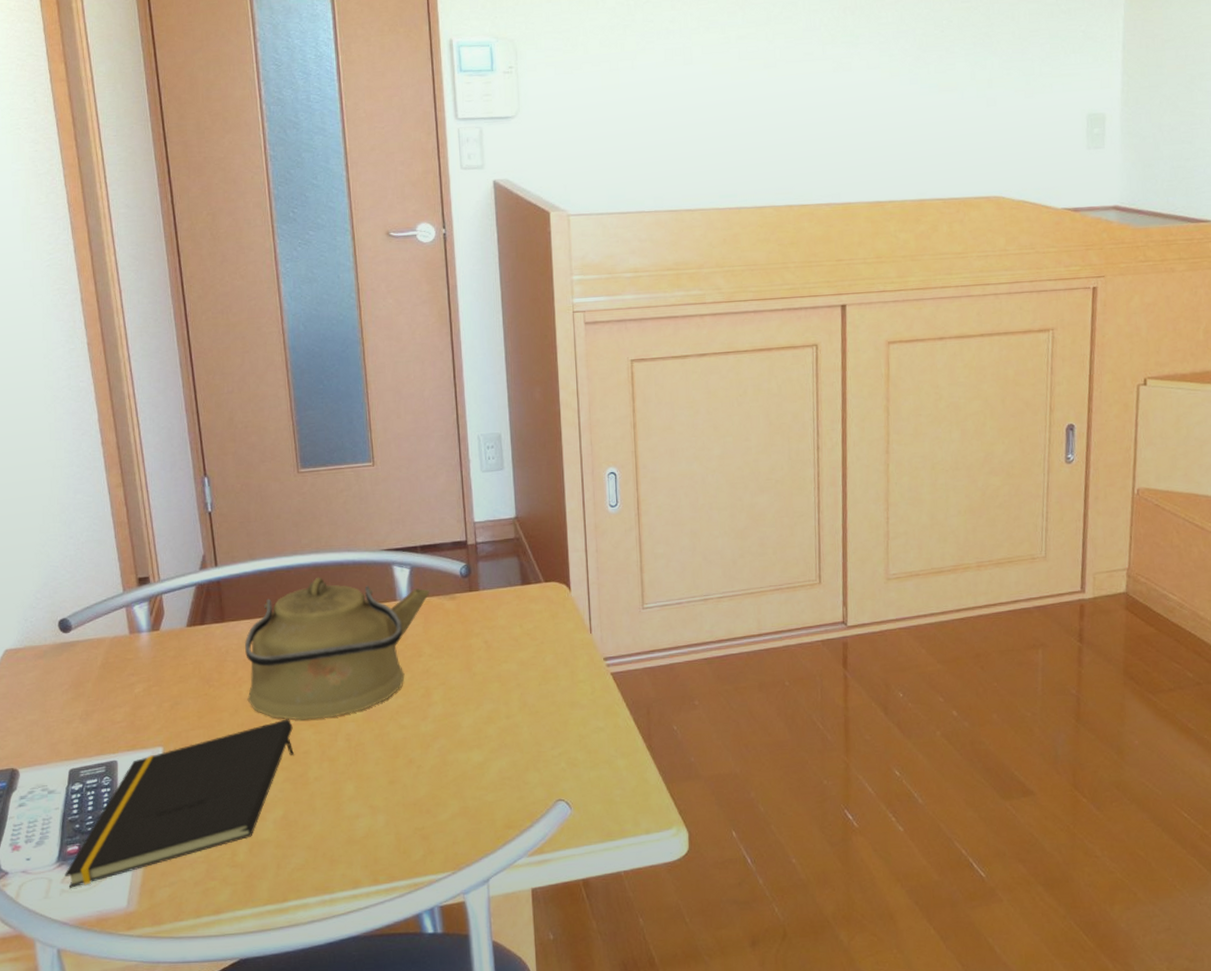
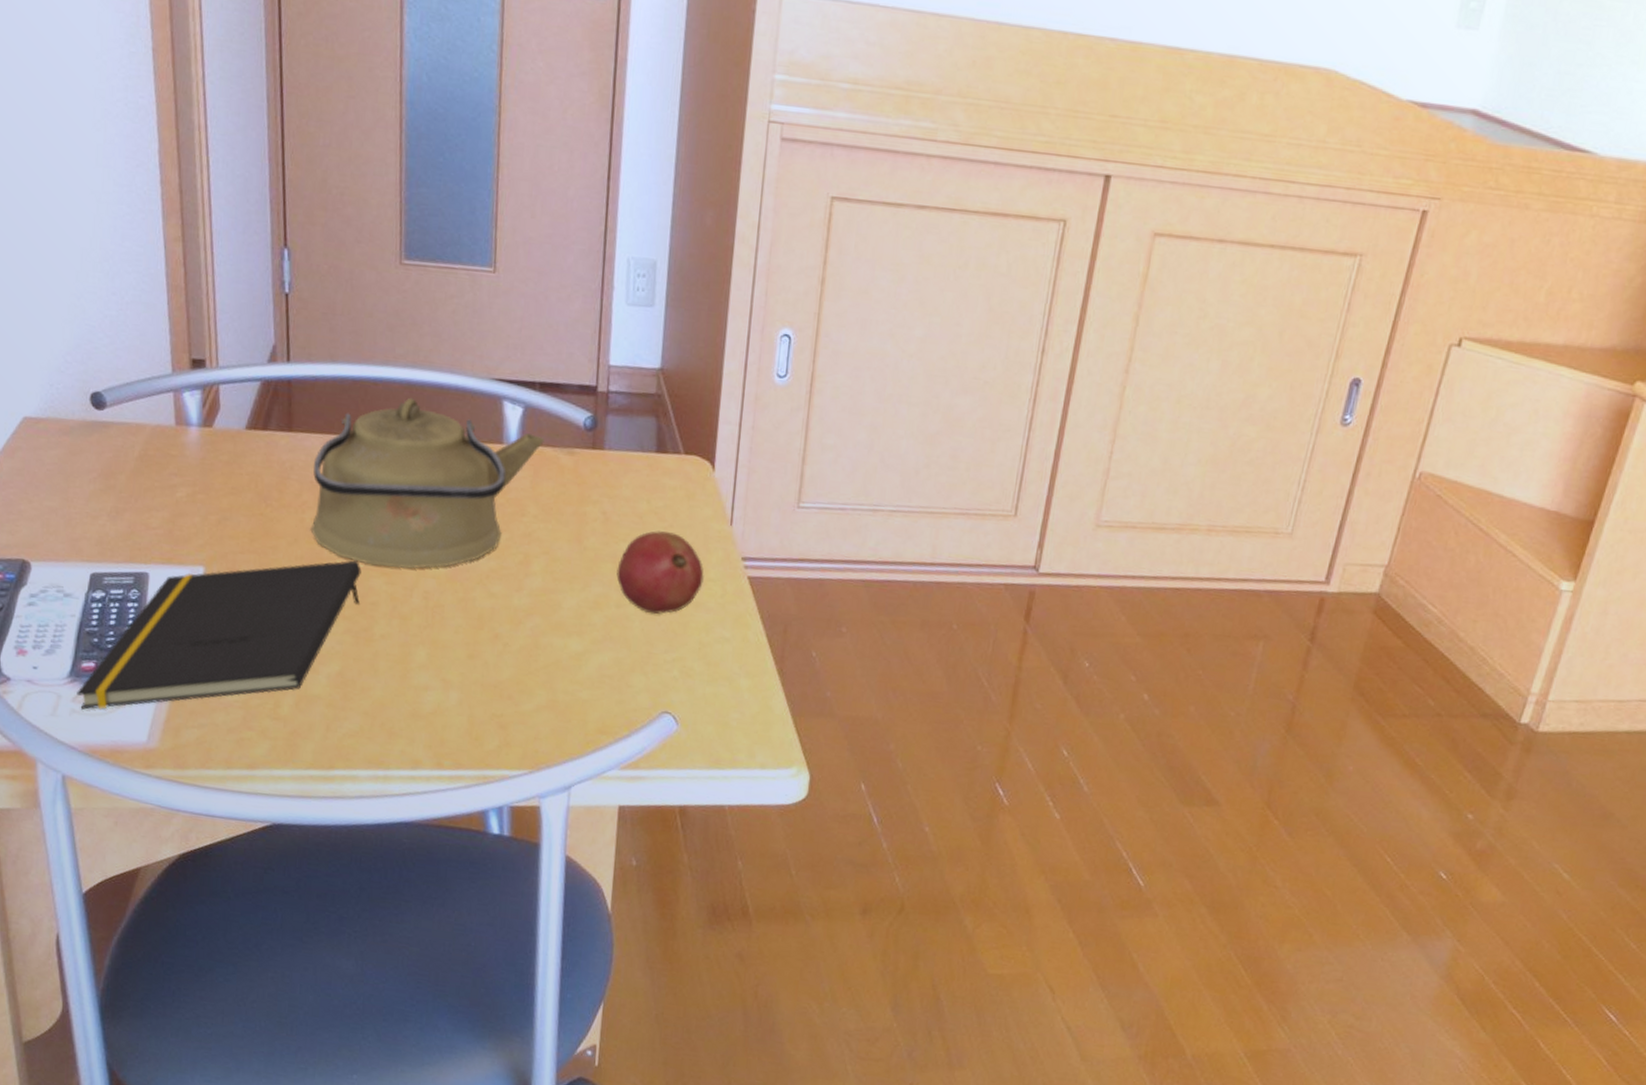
fruit: none [503,648,575,719] -> present [616,530,704,615]

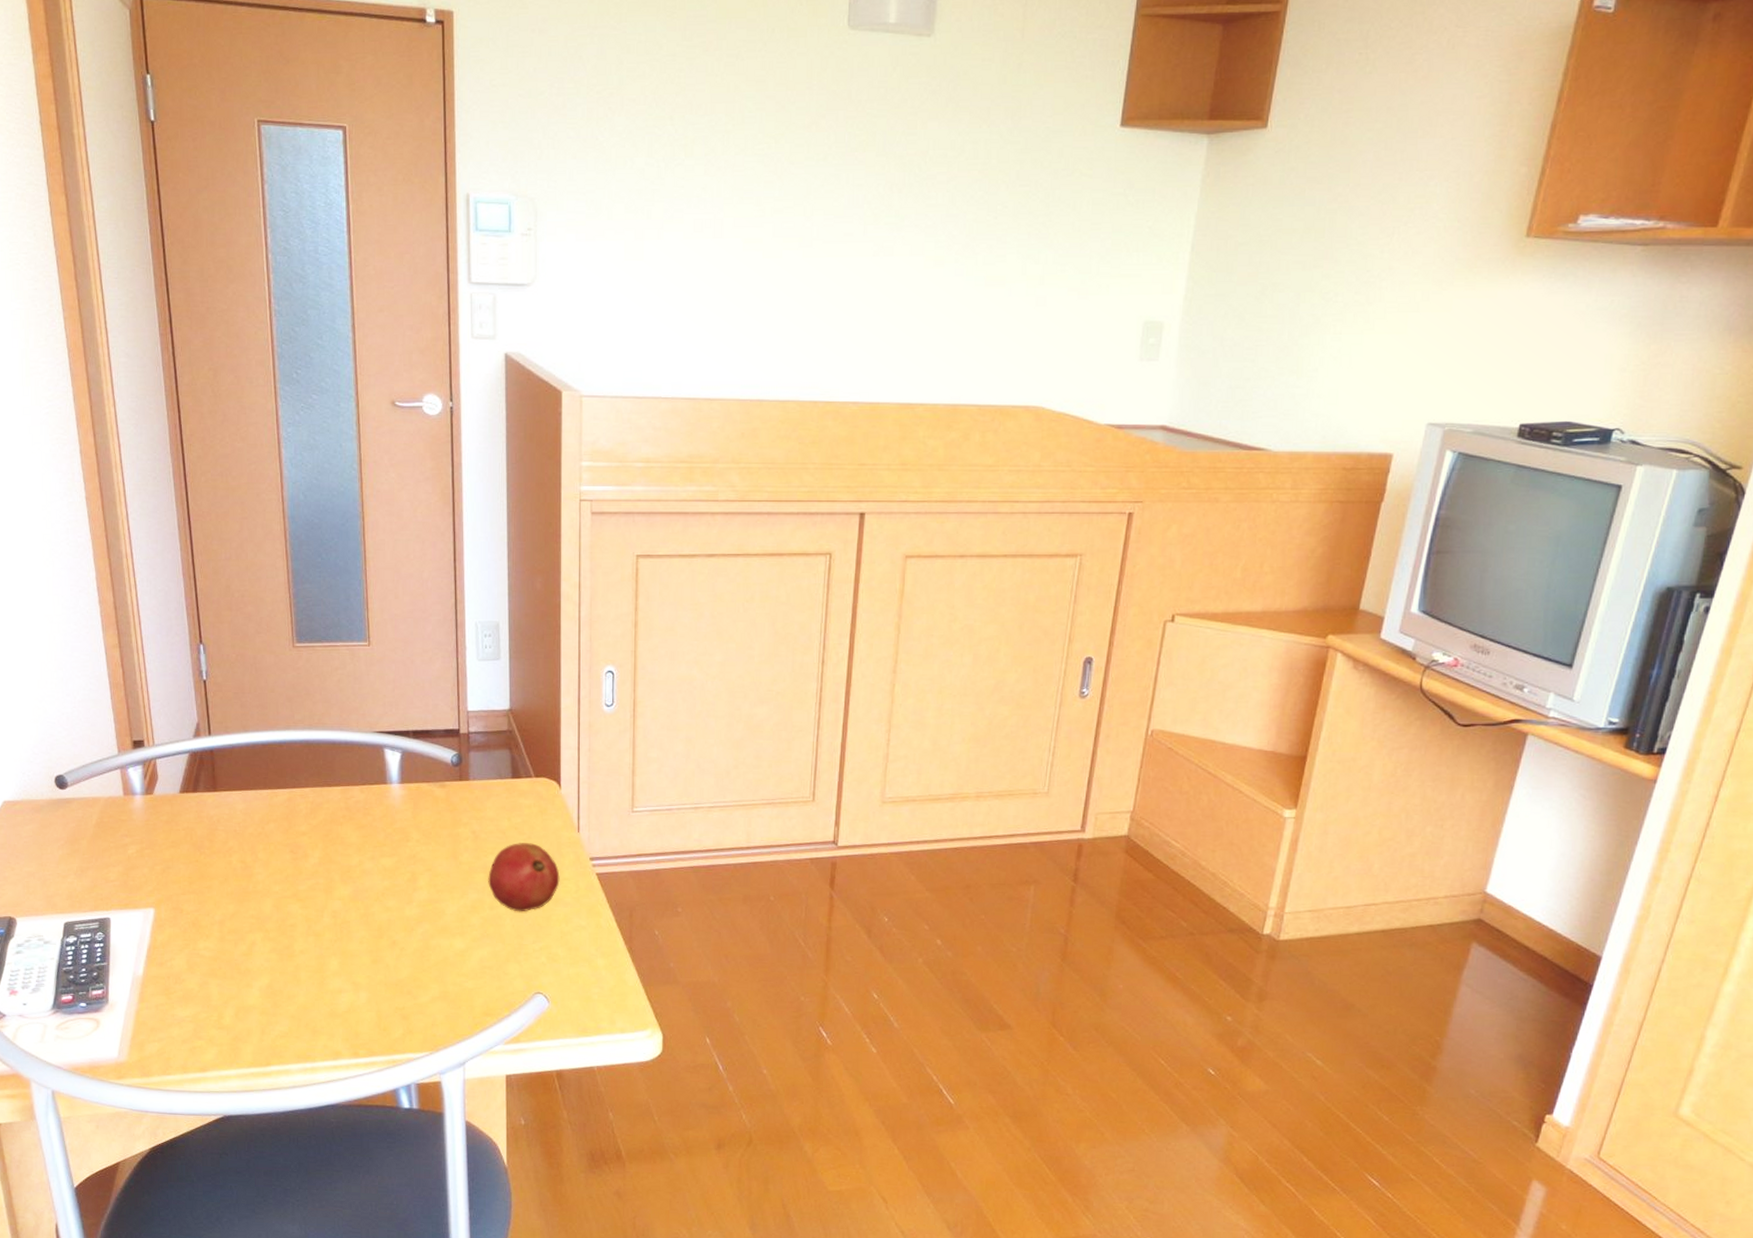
notepad: present [77,560,362,710] -> none [59,891,281,1035]
kettle: present [310,397,545,569] -> none [235,754,420,895]

